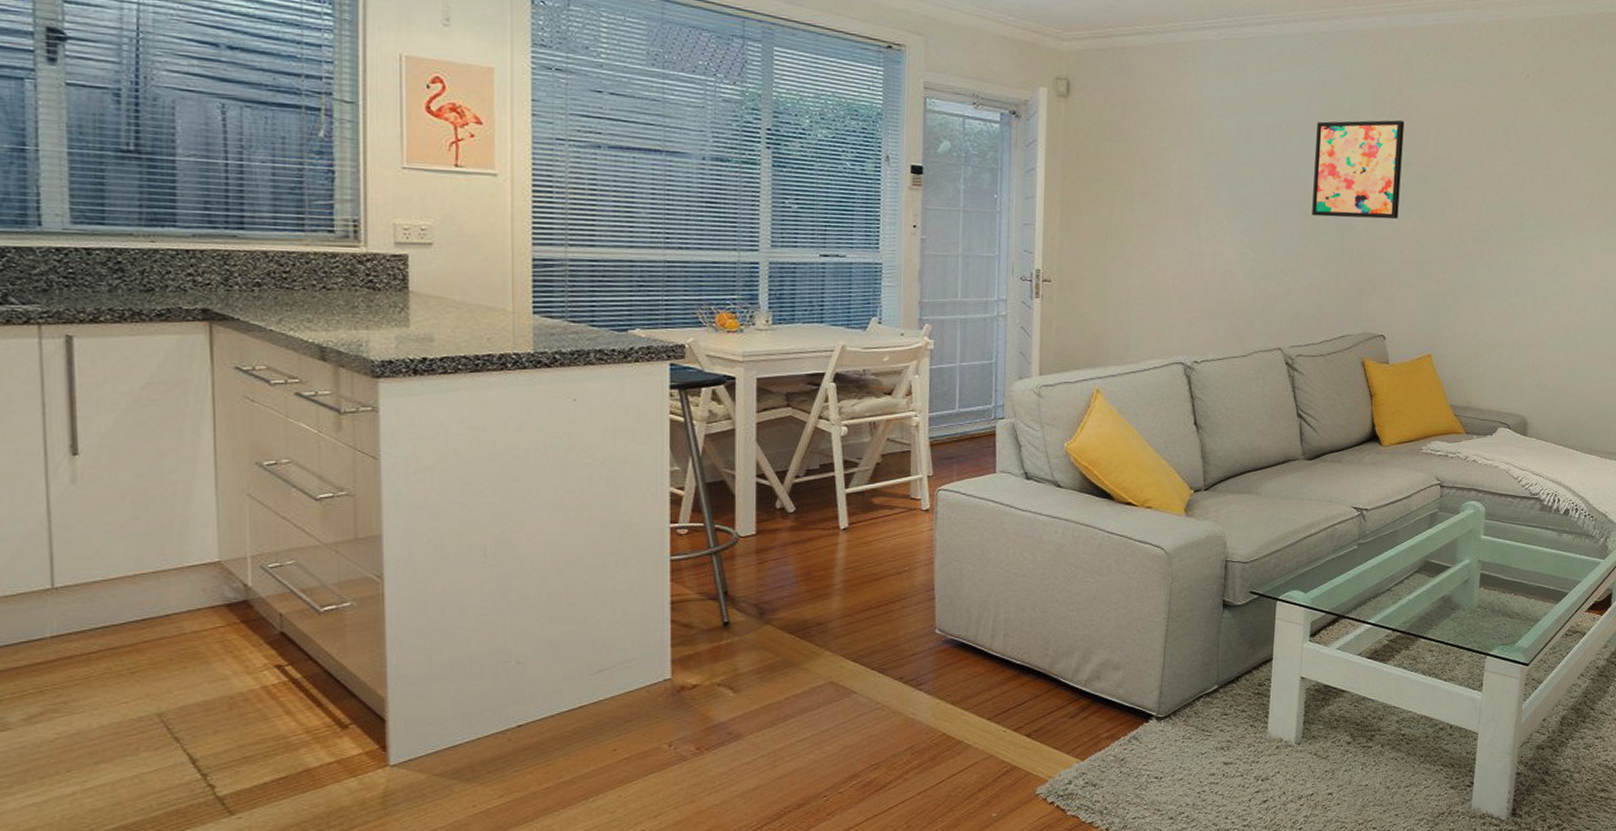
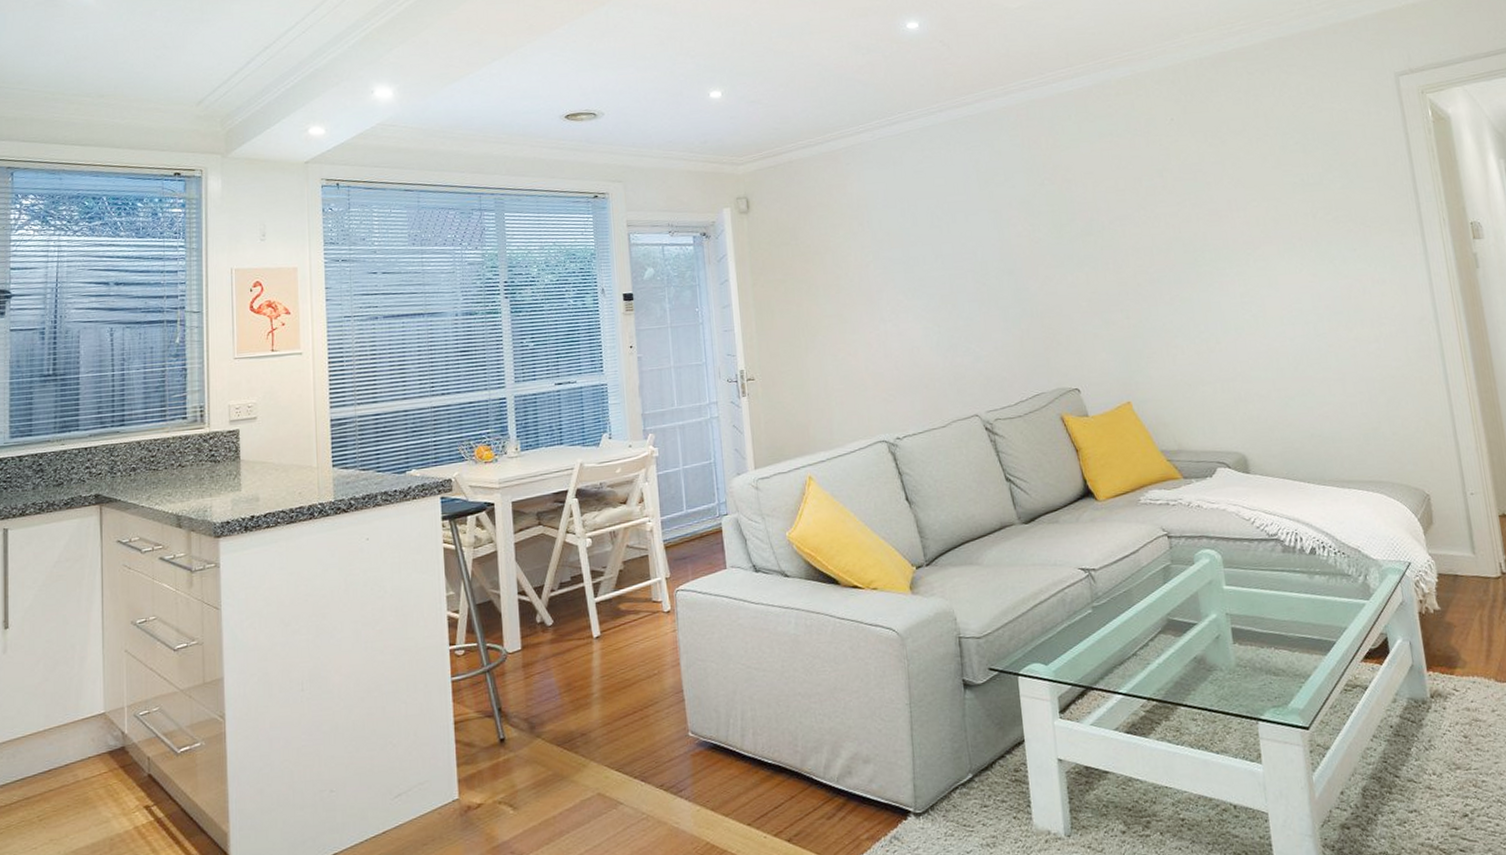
wall art: present [1312,119,1405,219] -> none [976,181,1070,283]

